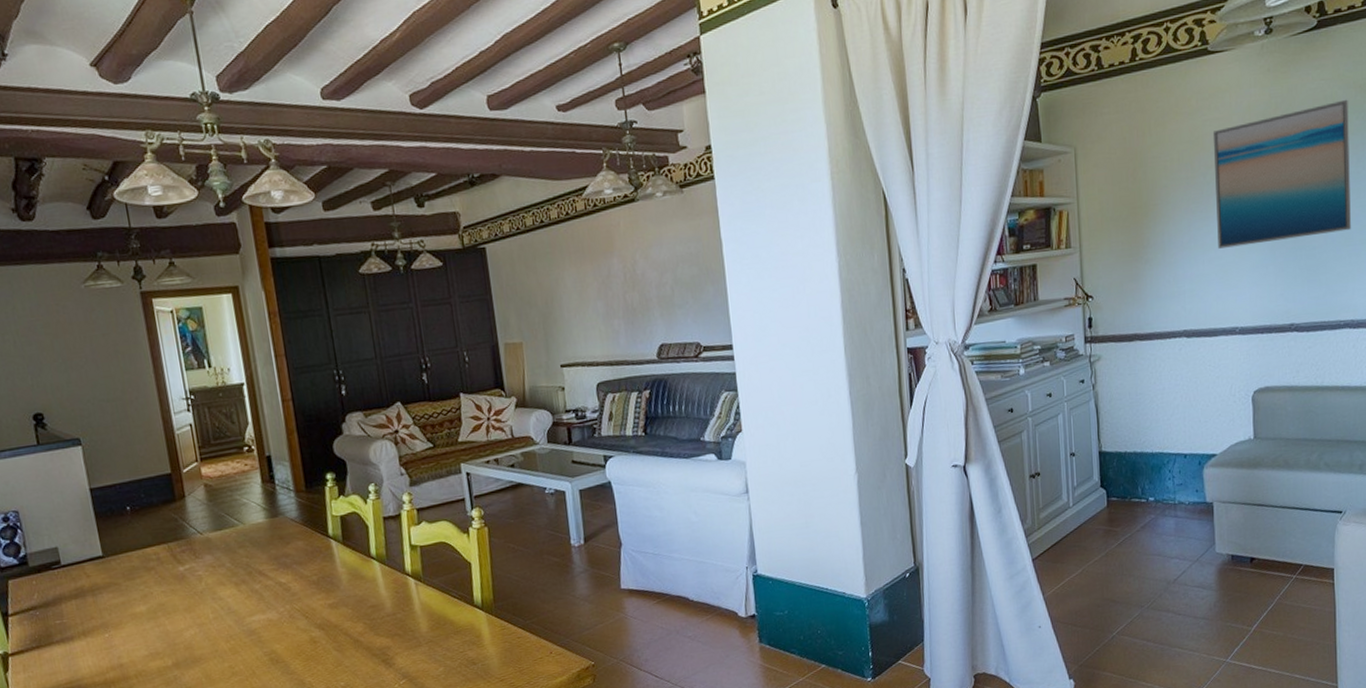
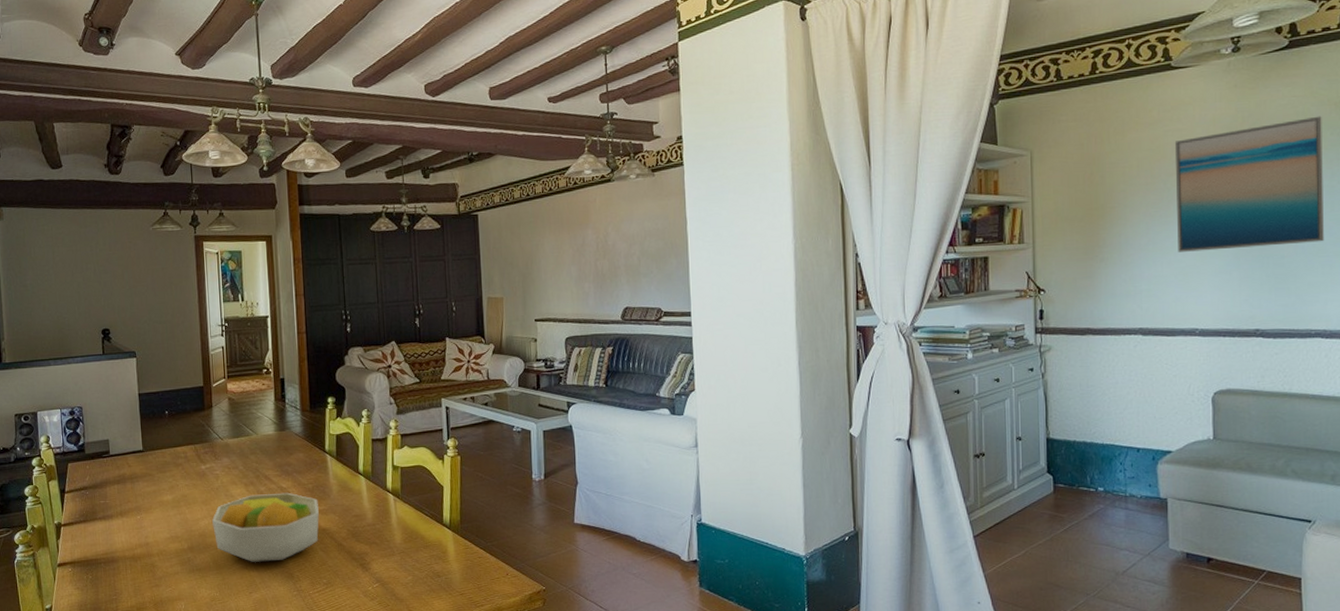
fruit bowl: none [199,587,330,673] -> present [212,492,319,563]

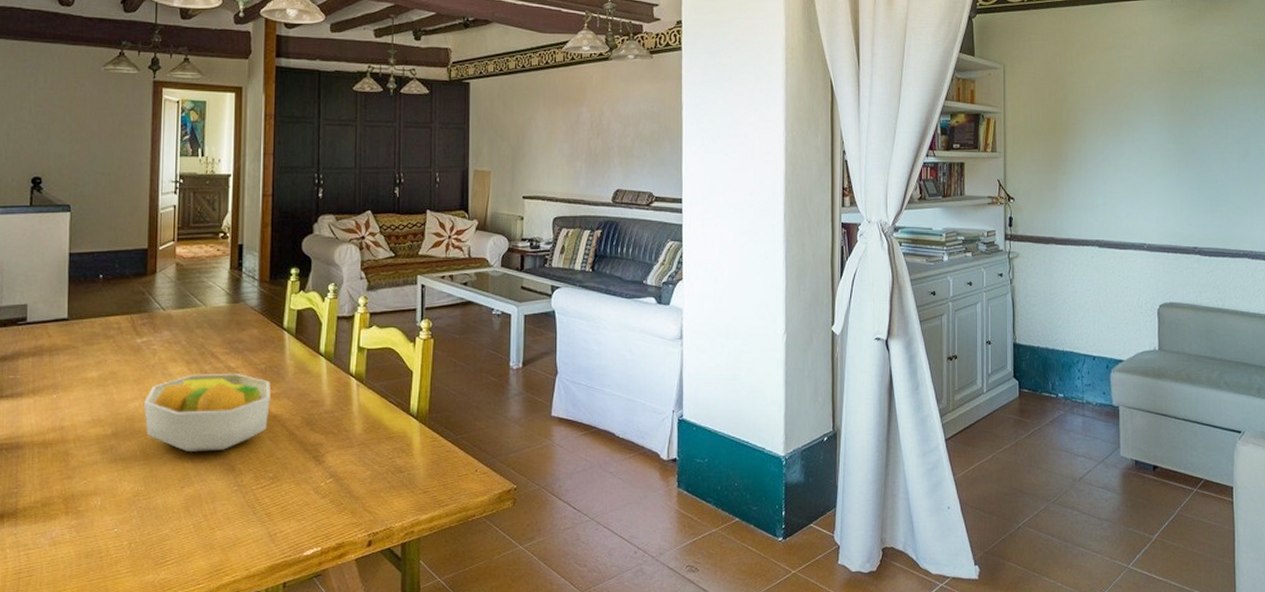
wall art: present [1174,116,1324,252] -> none [1127,55,1250,171]

